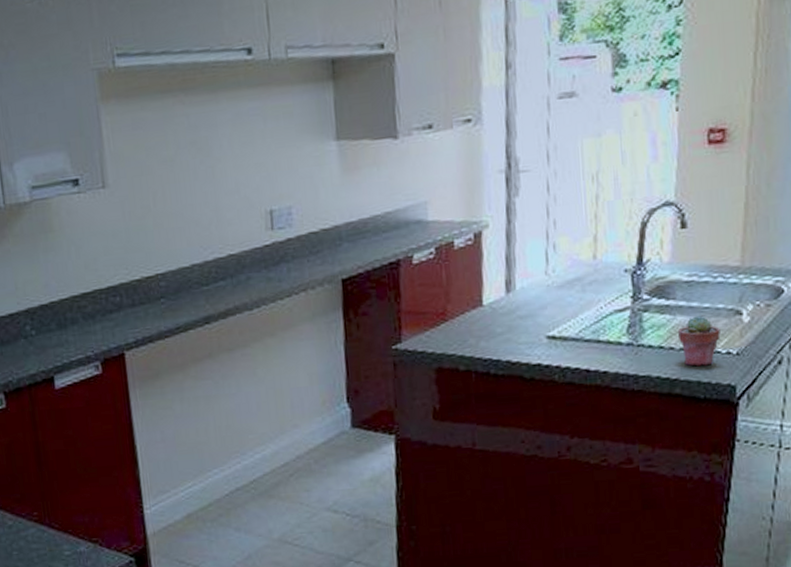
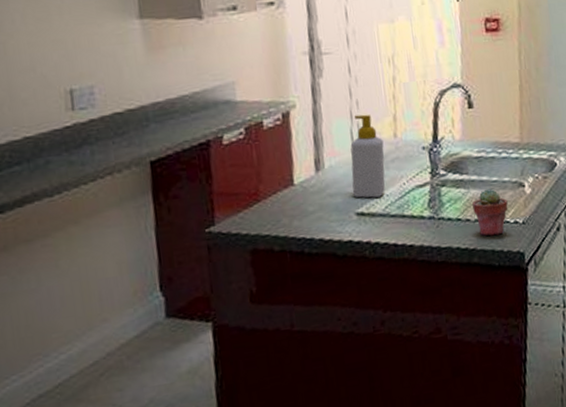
soap bottle: none [544,234,582,322] -> present [350,114,386,198]

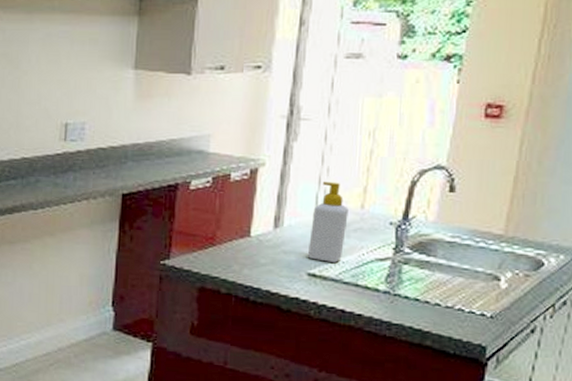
potted succulent: present [472,188,508,236] -> none [435,275,477,324]

